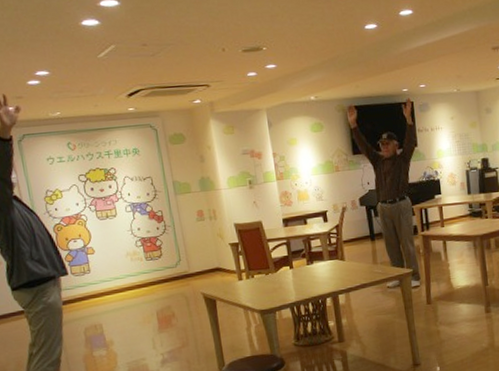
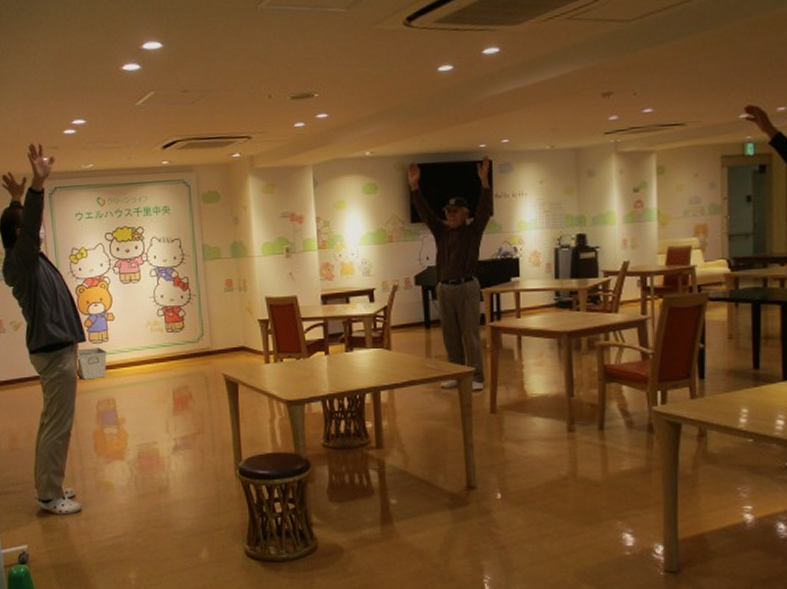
storage bin: none [59,279,92,310] -> present [76,348,107,380]

